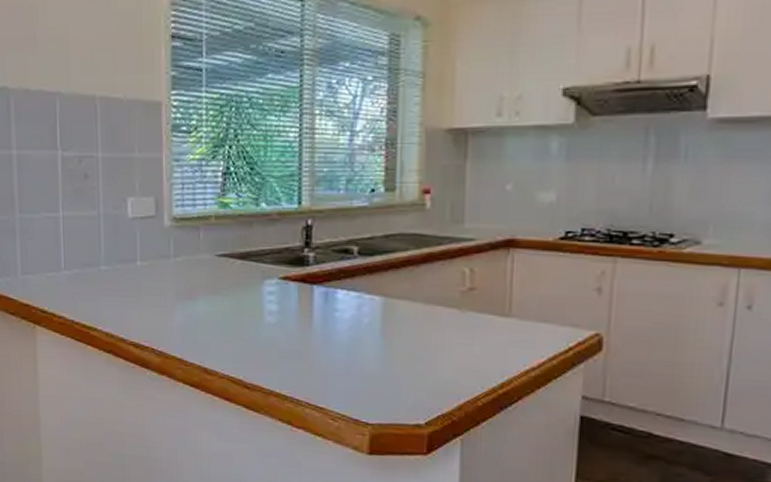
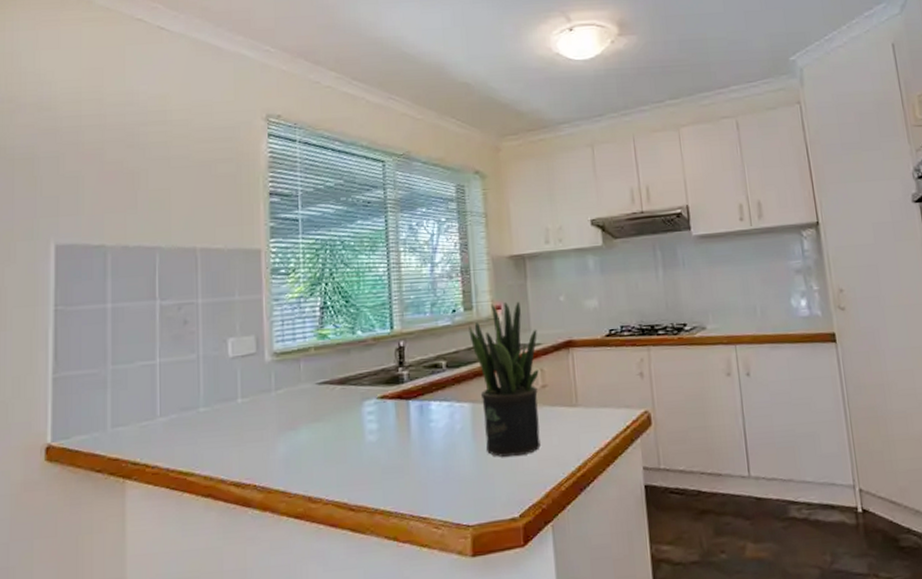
potted plant: none [388,186,472,362] -> present [469,301,541,457]

